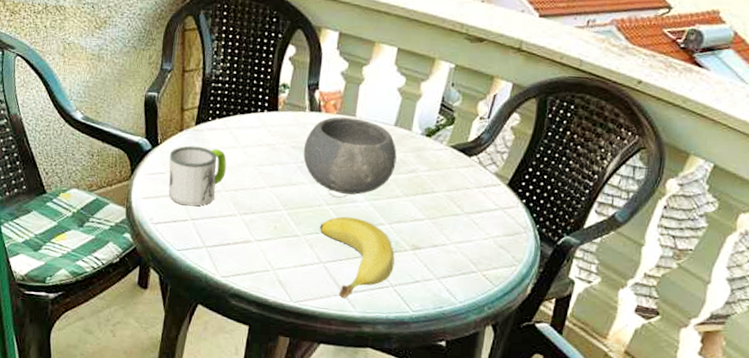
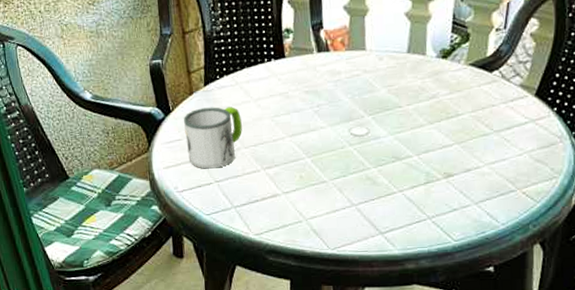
bowl: present [303,117,397,195] -> none [317,51,415,132]
banana: present [320,216,395,298] -> none [346,154,429,238]

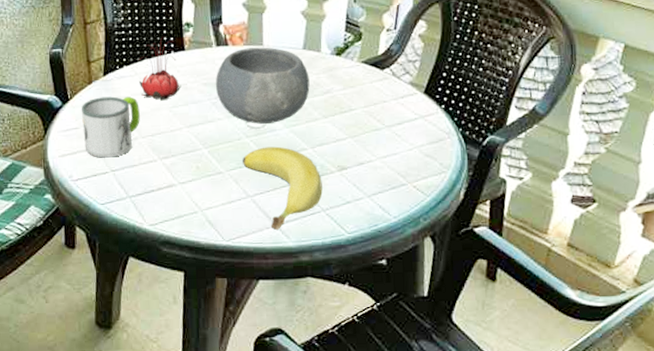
flower: none [239,44,283,109] -> present [139,37,181,100]
bowl: none [317,51,415,132] -> present [215,47,310,124]
banana: none [346,154,429,238] -> present [243,146,323,230]

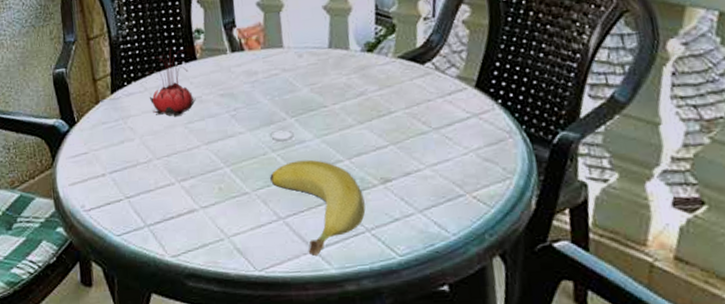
mug: present [82,96,140,158] -> none [90,114,154,184]
bowl: present [215,47,310,124] -> none [233,49,341,136]

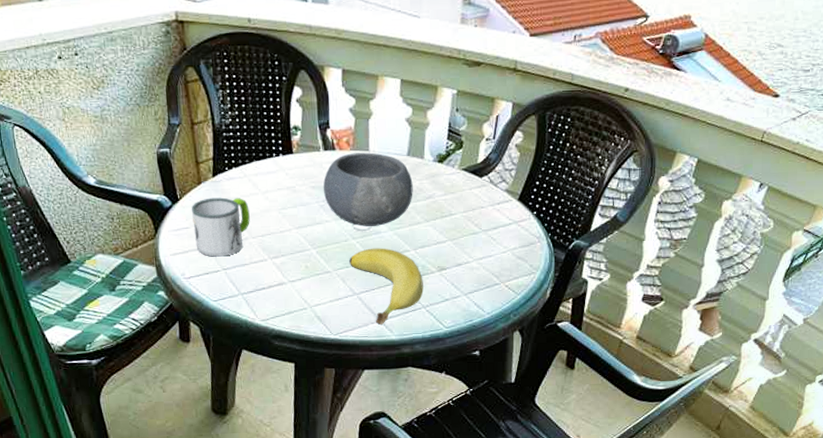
mug: none [90,114,154,184] -> present [192,197,250,257]
flower: present [147,47,196,116] -> none [247,140,290,202]
bowl: none [233,49,341,136] -> present [323,152,413,227]

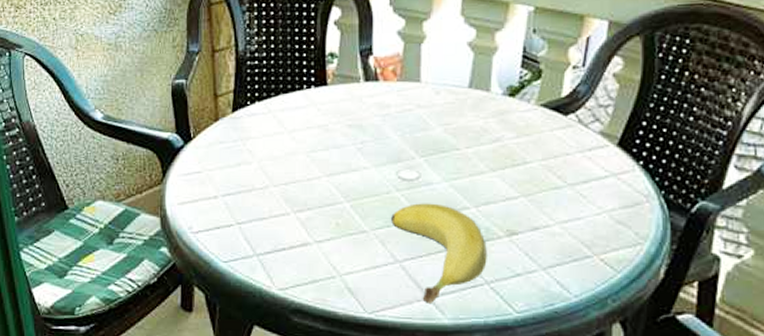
mug: present [192,197,250,257] -> none [206,136,272,208]
bowl: present [323,152,413,227] -> none [361,84,476,175]

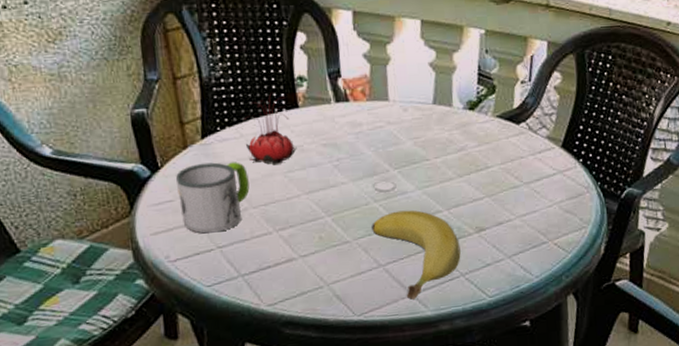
mug: none [206,136,272,208] -> present [176,162,250,234]
flower: none [273,69,322,142] -> present [244,93,297,164]

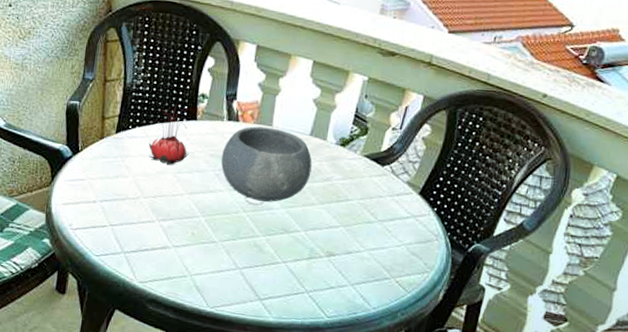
mug: present [176,162,250,234] -> none [88,153,146,213]
bowl: none [336,102,443,187] -> present [221,126,312,202]
banana: present [372,210,461,300] -> none [237,223,310,304]

